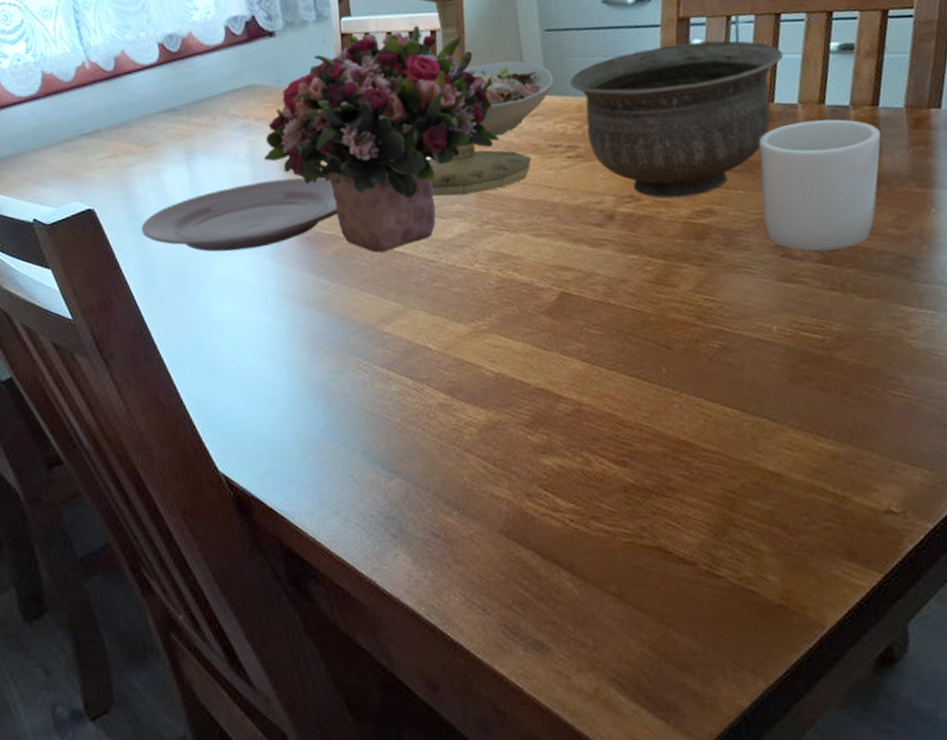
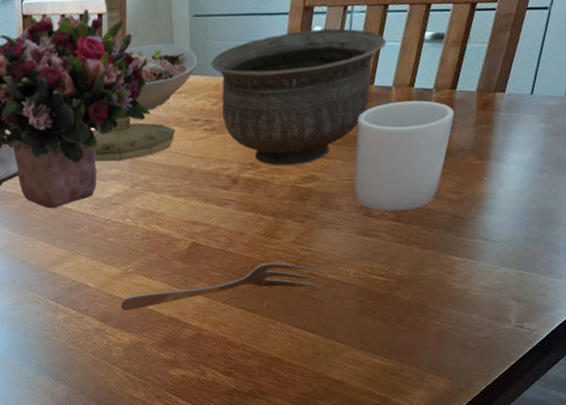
fork: none [472,316,733,380] -> present [121,262,320,311]

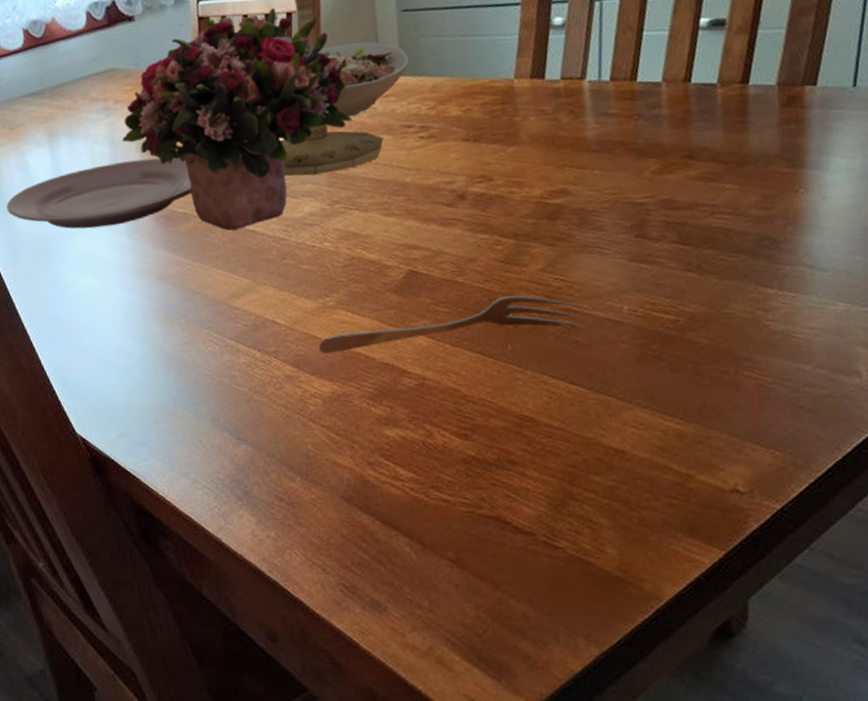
bowl: present [211,28,386,166] -> none [425,18,649,178]
mug: present [353,100,454,212] -> none [618,97,750,232]

